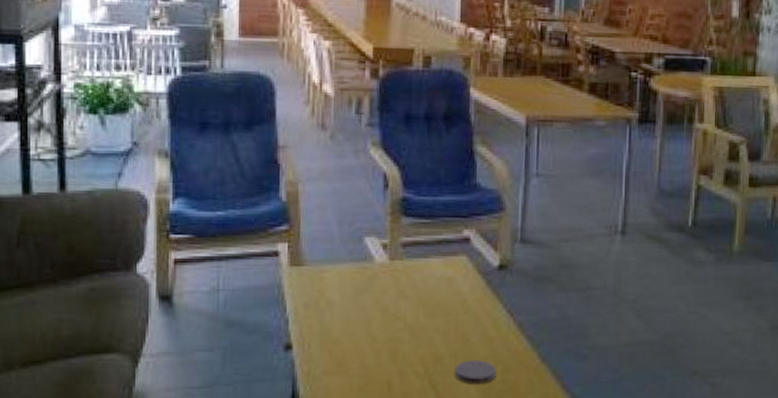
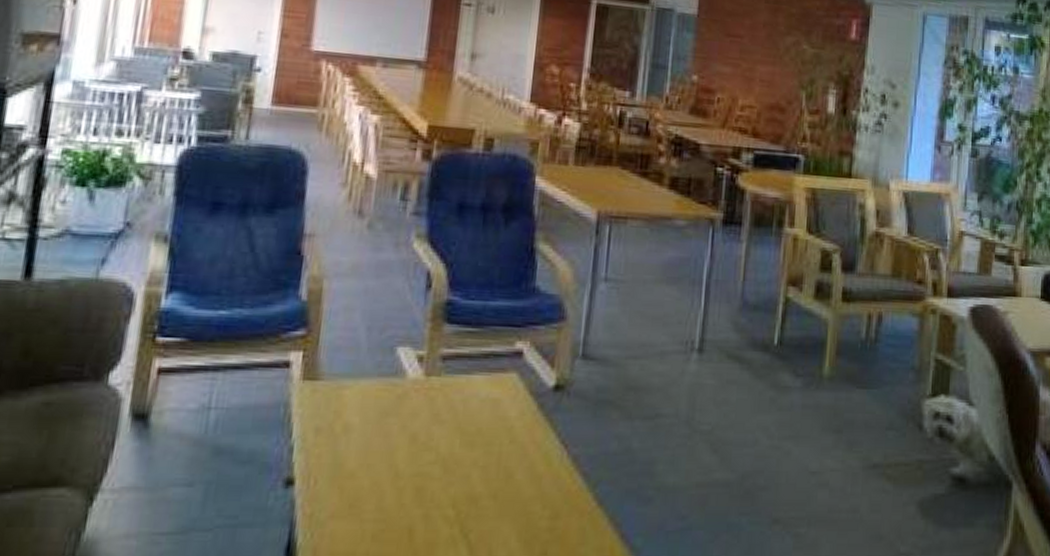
coaster: present [454,360,497,384] -> none [492,503,544,533]

